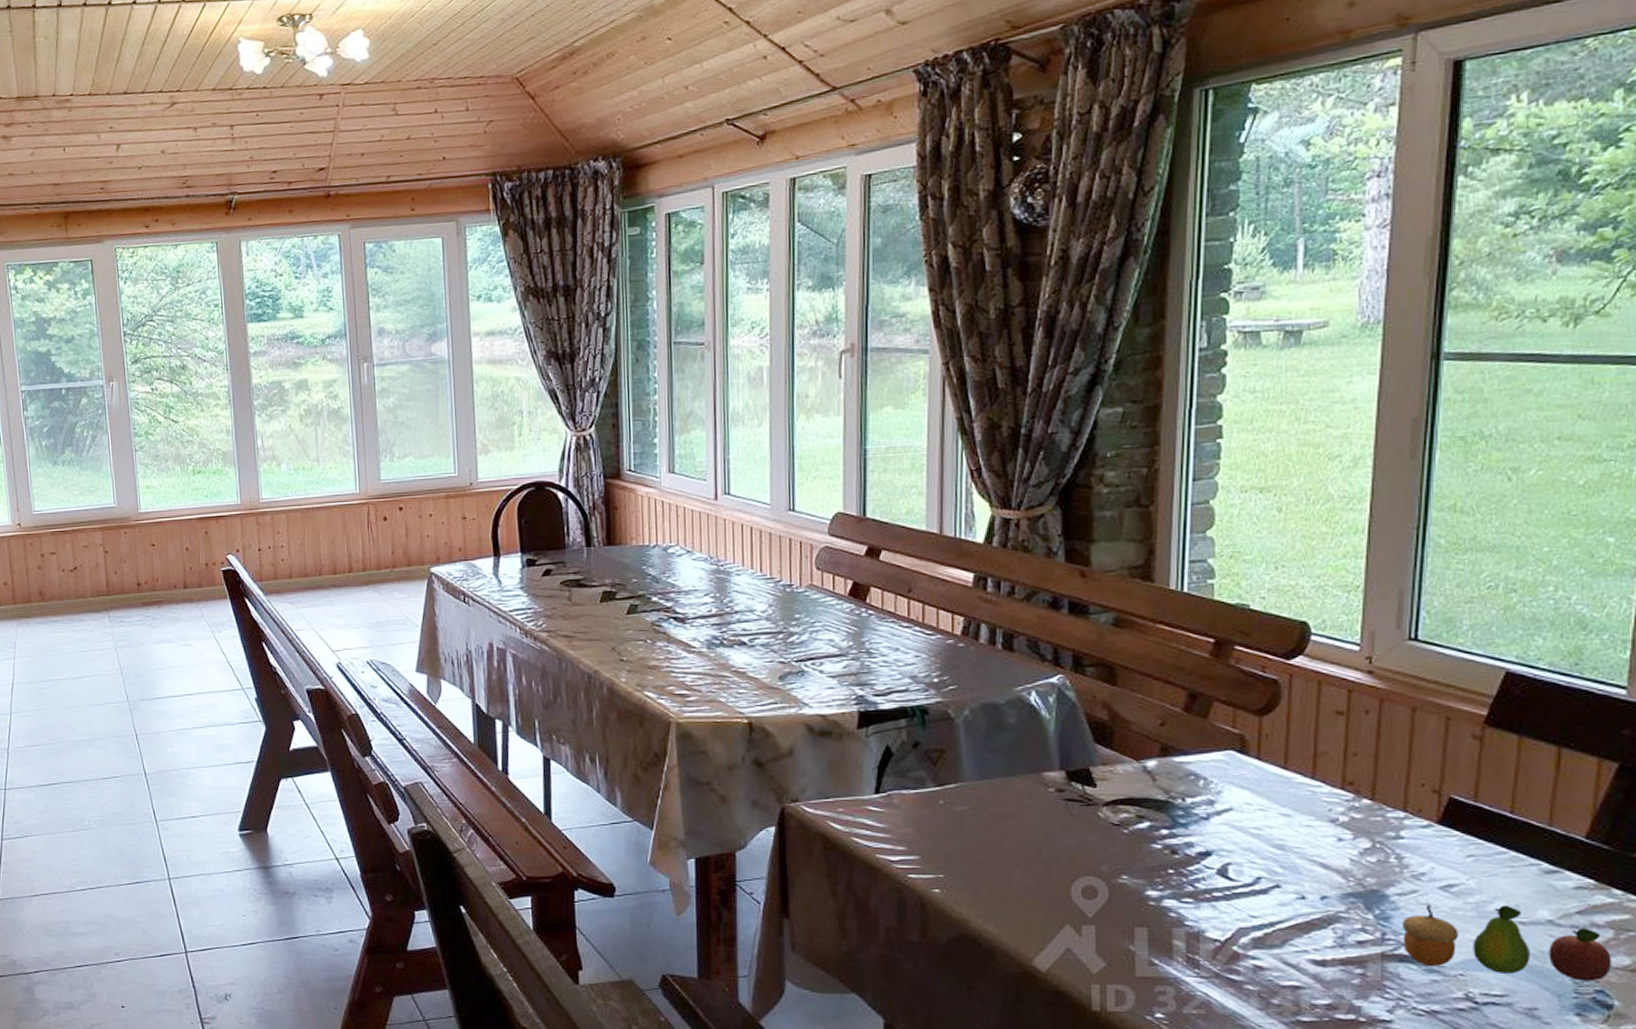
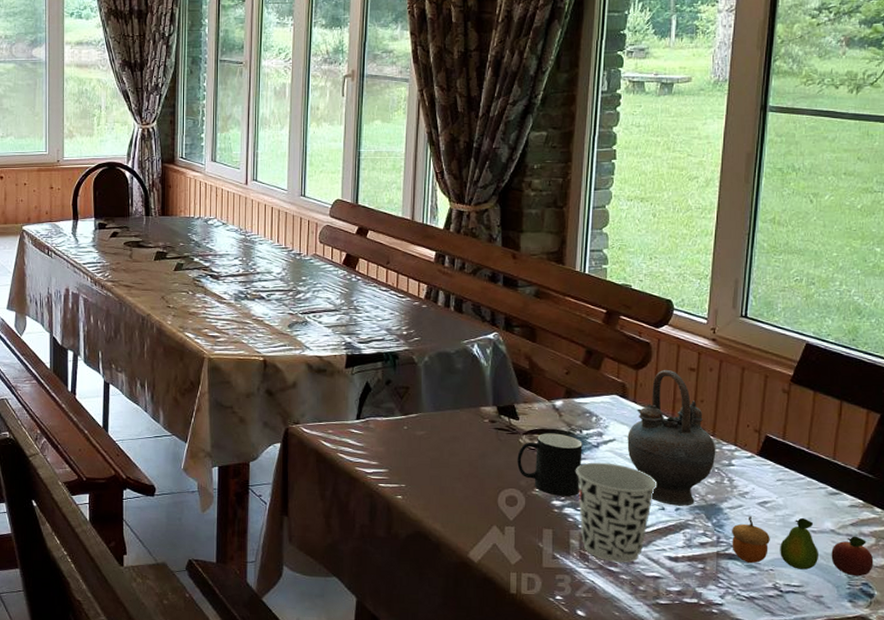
cup: none [1096,803,1187,886] -> present [517,433,583,497]
cup: none [1178,839,1294,970] -> present [576,462,658,563]
teapot: none [1249,714,1377,893] -> present [627,369,716,506]

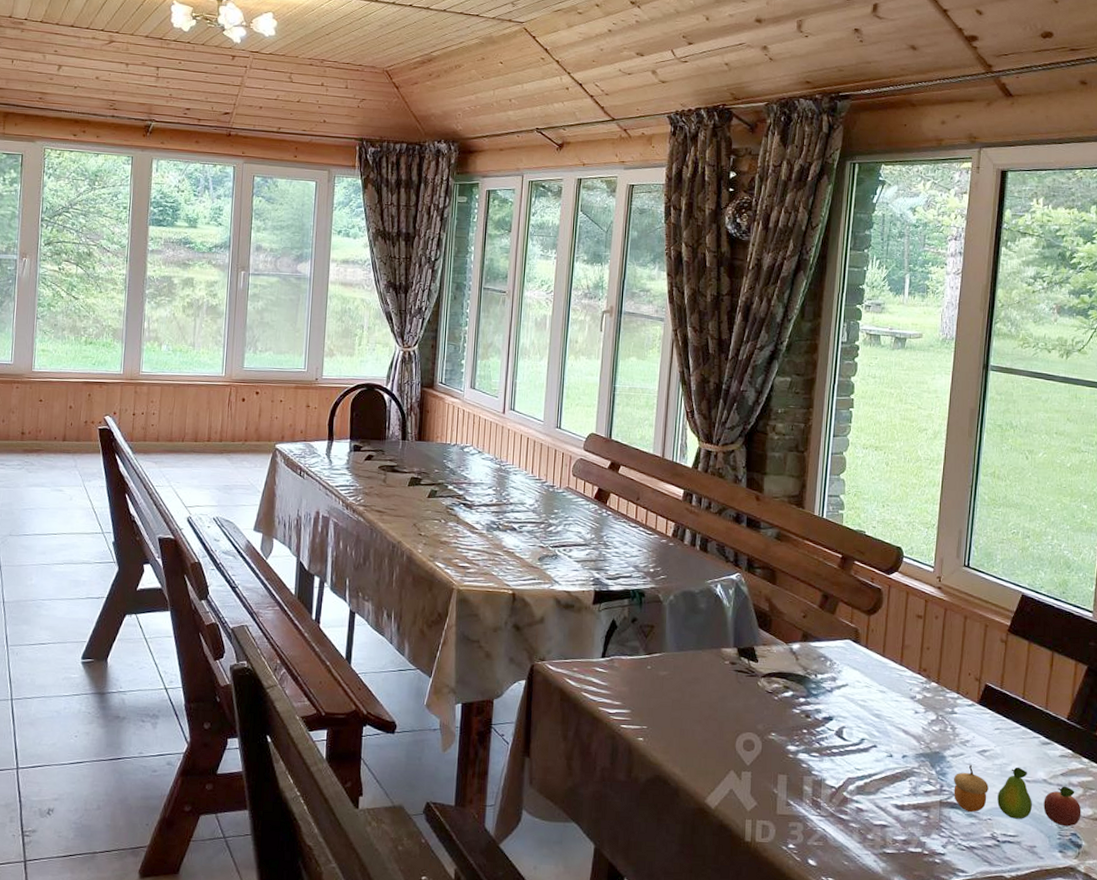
cup: present [517,433,583,497] -> none [755,676,817,742]
cup: present [576,462,658,563] -> none [810,707,886,811]
teapot: present [627,369,716,506] -> none [859,615,941,754]

